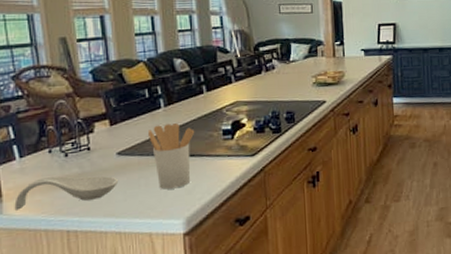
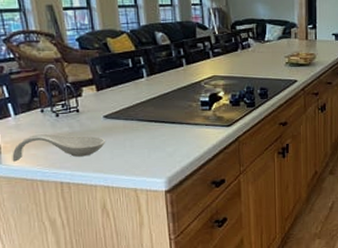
utensil holder: present [147,123,195,190] -> none [131,93,176,152]

